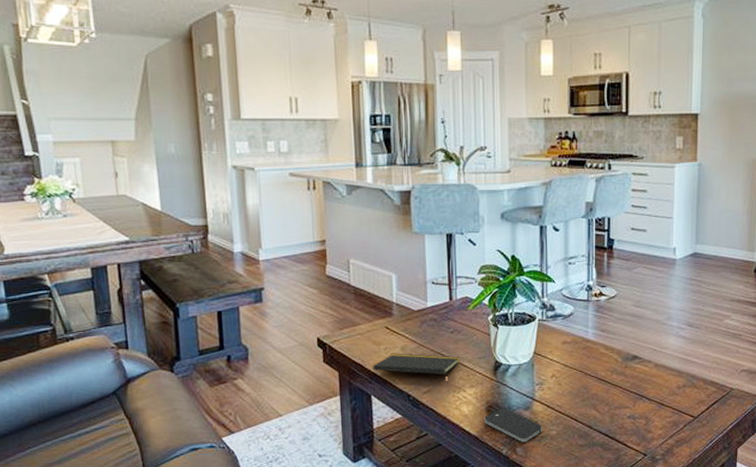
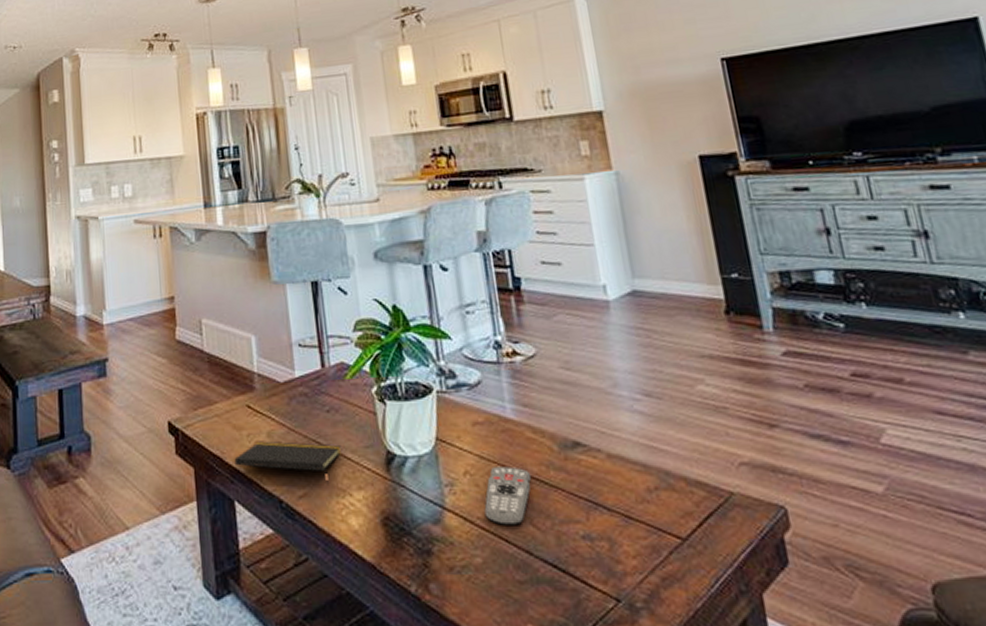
smartphone: present [484,408,543,443] -> none [381,521,463,575]
remote control: none [563,372,600,411] -> present [484,466,532,526]

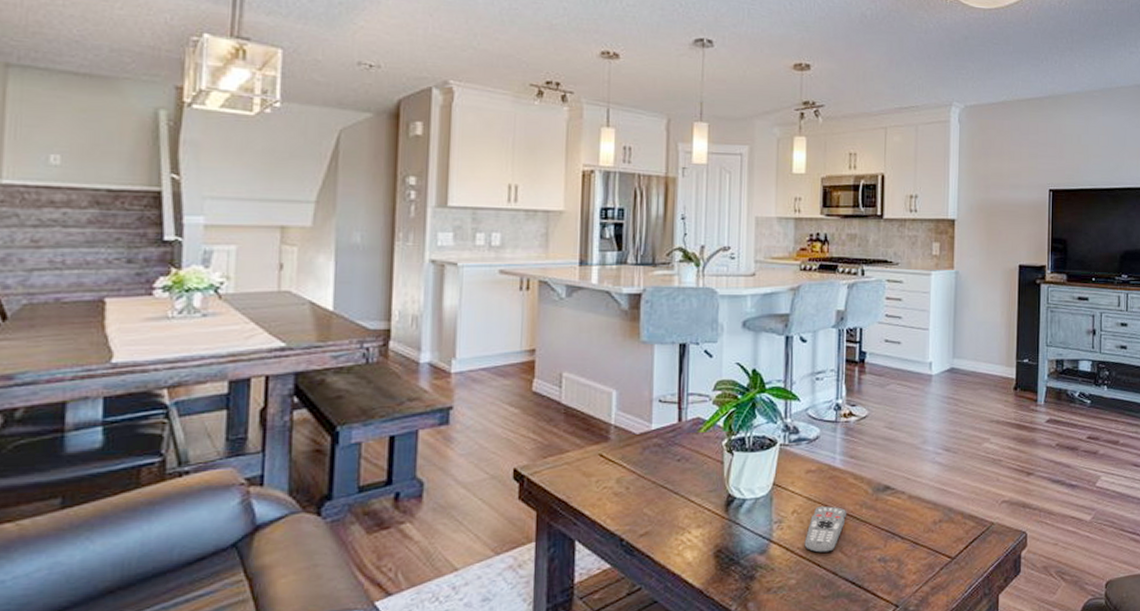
notepad: present [234,441,342,485] -> none [580,486,687,525]

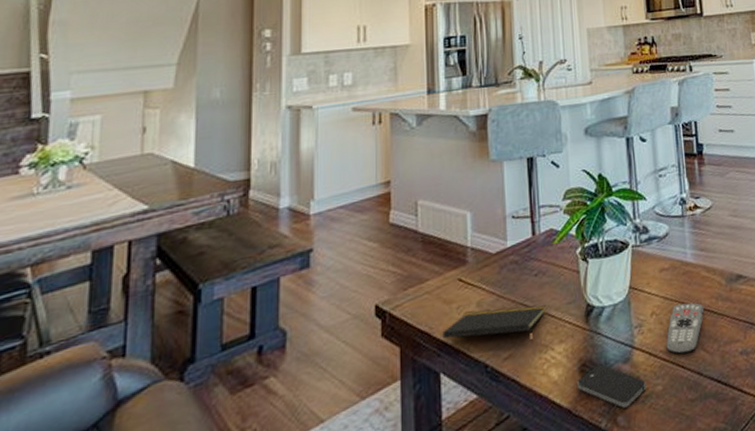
notepad: none [580,486,687,525] -> present [442,305,547,344]
smartphone: none [711,552,780,596] -> present [577,364,647,409]

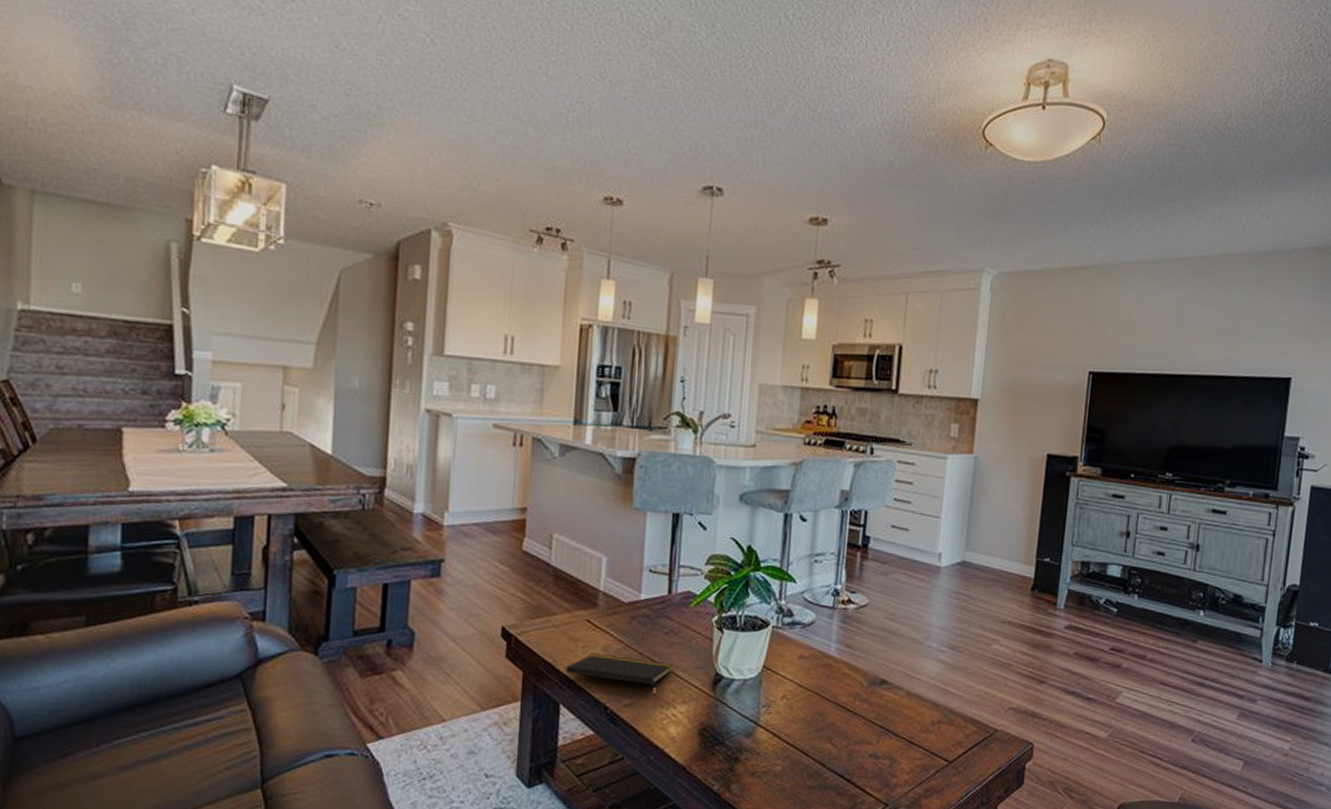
smartphone: present [577,364,647,409] -> none [695,732,766,778]
remote control: present [666,303,705,355] -> none [792,694,840,743]

